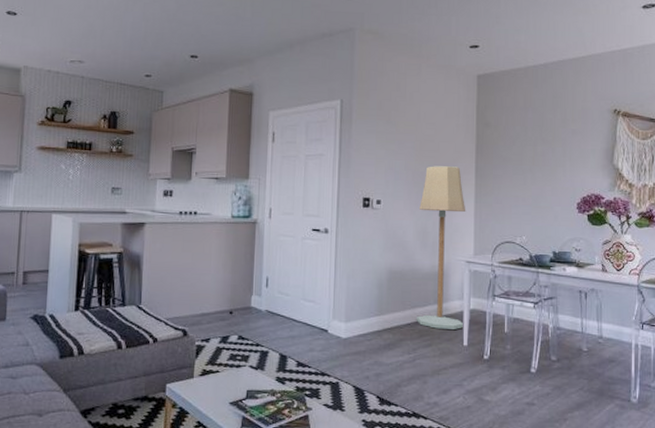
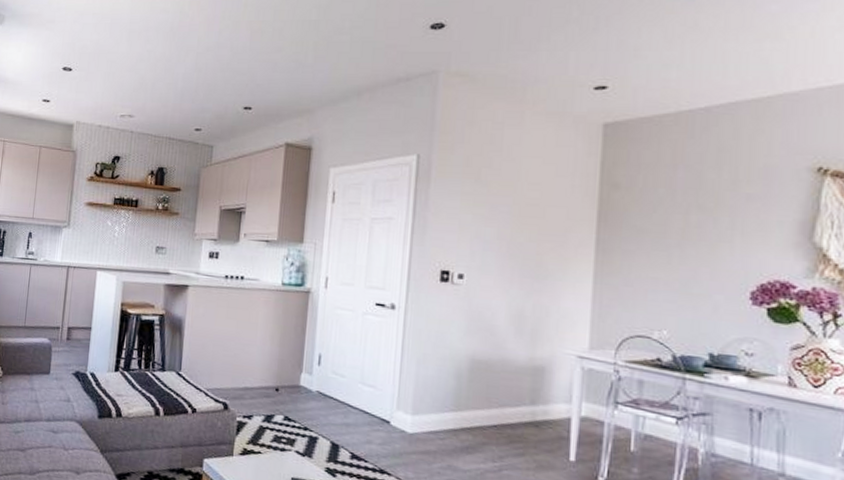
floor lamp: present [417,166,466,329] -> none [506,235,581,440]

